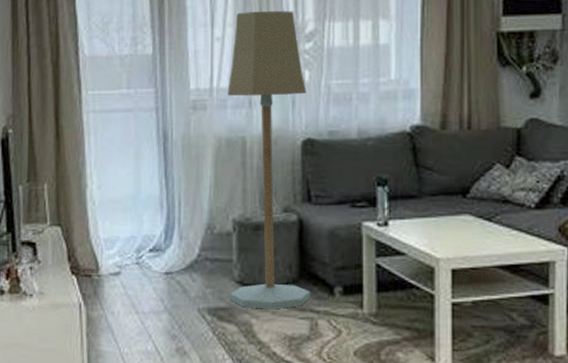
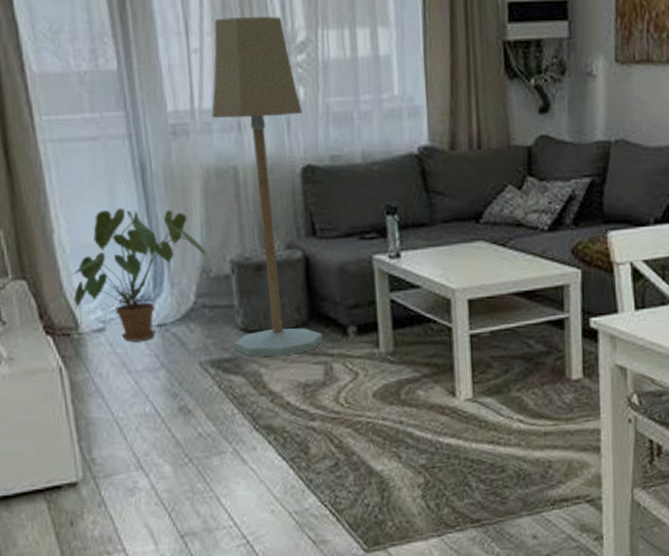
house plant: none [97,169,214,286] -> present [71,207,209,342]

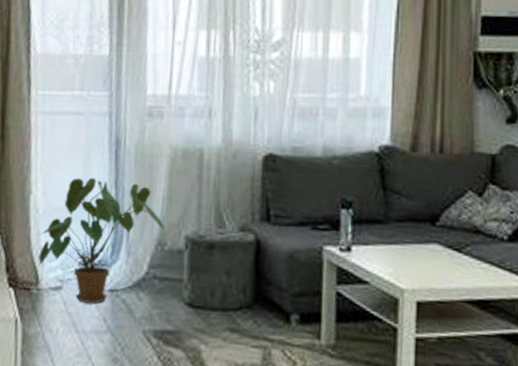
floor lamp: present [211,17,323,357] -> none [178,16,271,336]

